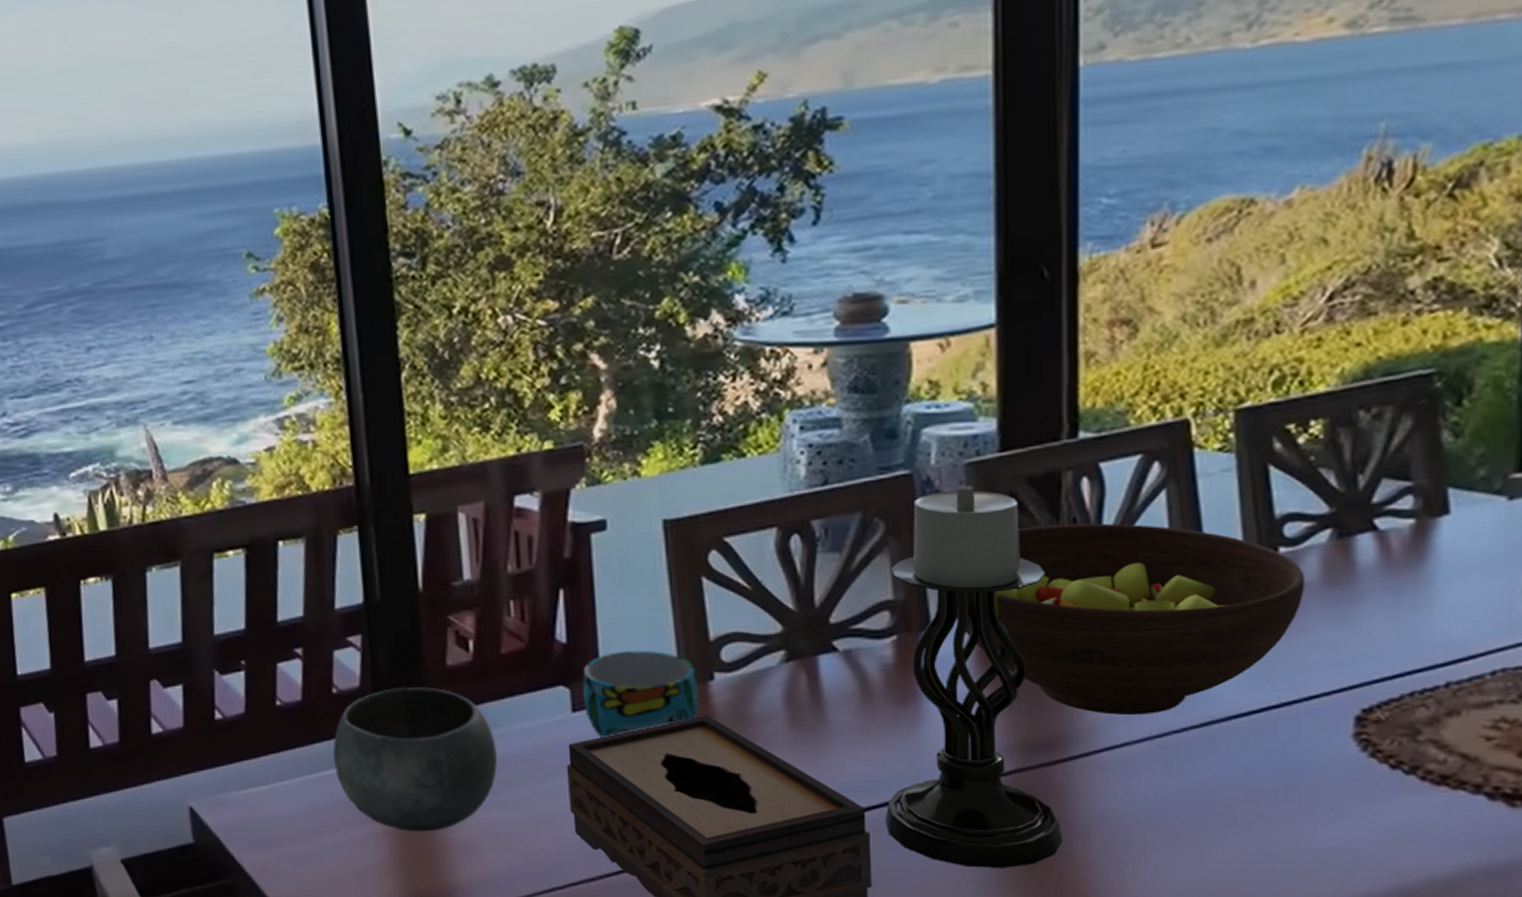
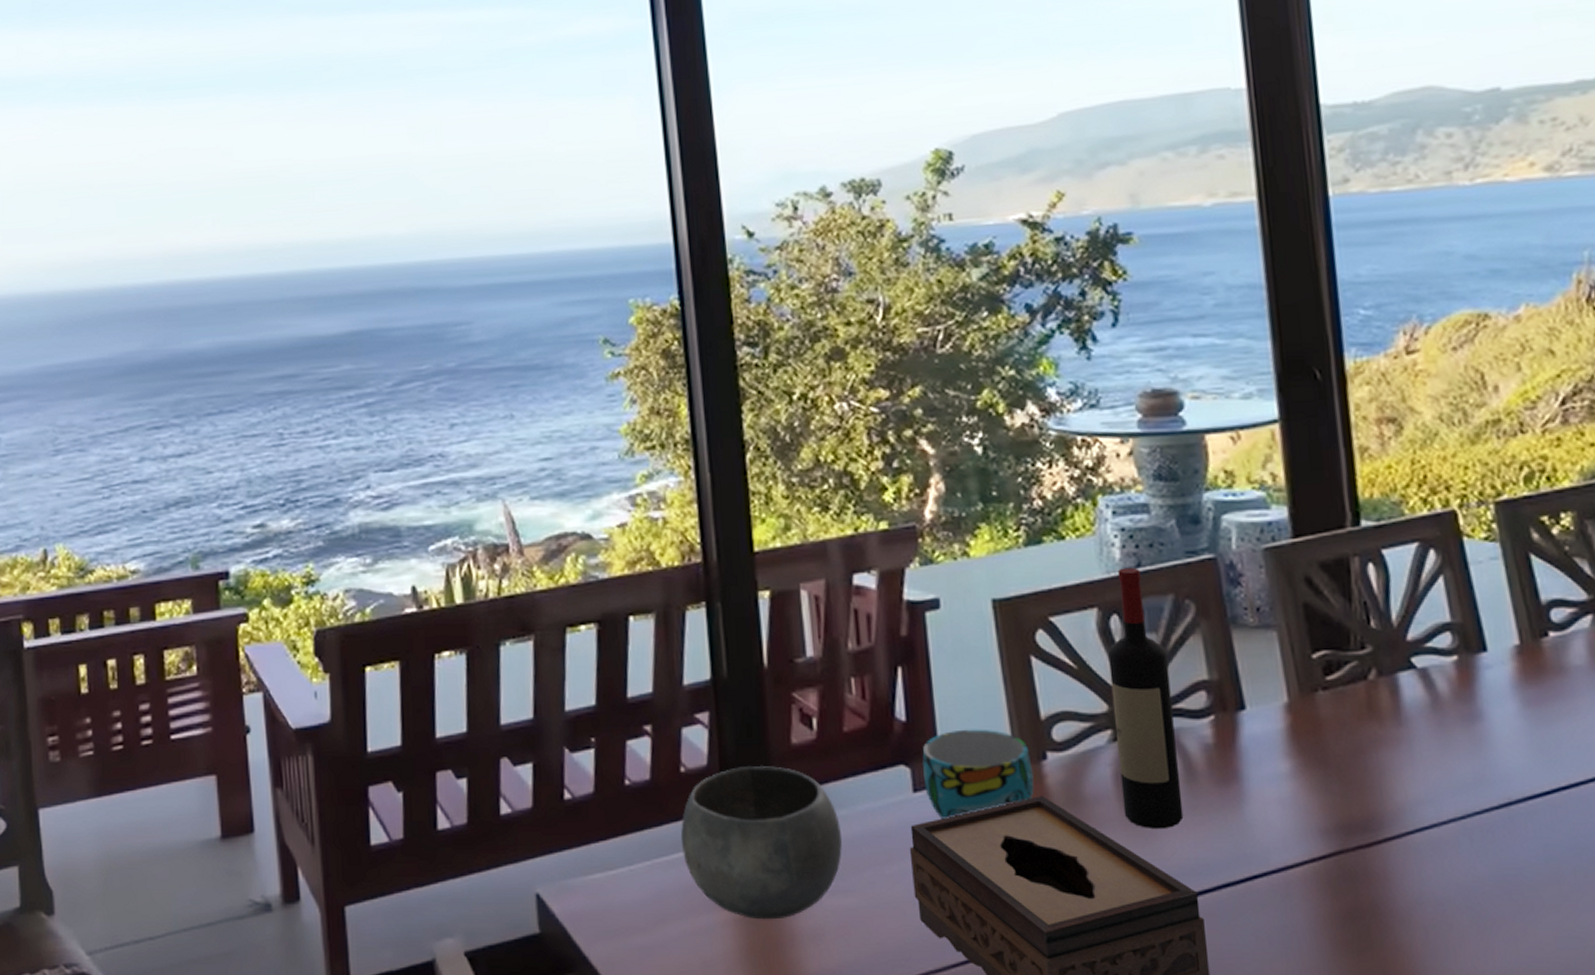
wine bottle: none [786,485,856,748] -> present [1108,567,1184,830]
candle holder: present [886,485,1062,868] -> none [1205,569,1386,955]
fruit bowl: present [955,523,1305,715] -> none [1266,607,1577,796]

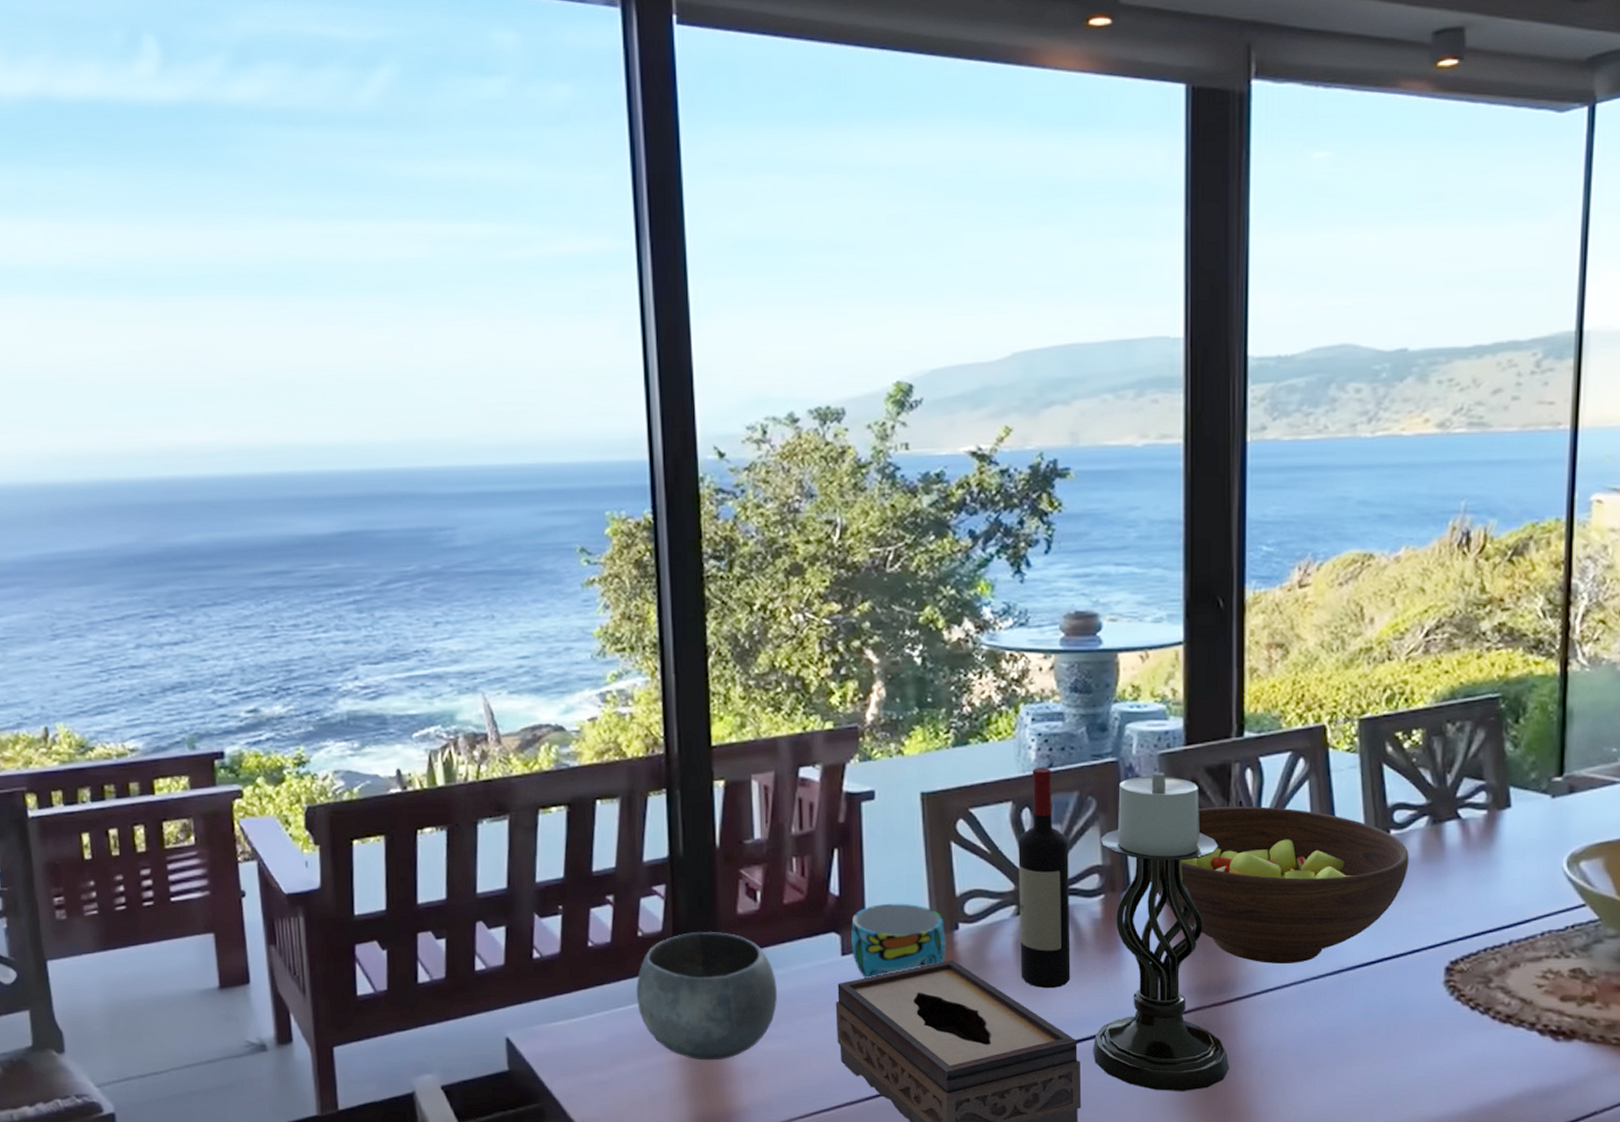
candle holder: none [1205,569,1386,955] -> present [1093,772,1229,1091]
fruit bowl: none [1266,607,1577,796] -> present [1150,806,1409,964]

